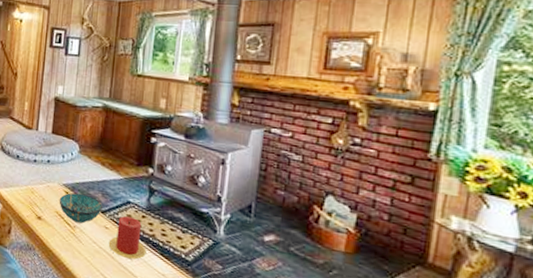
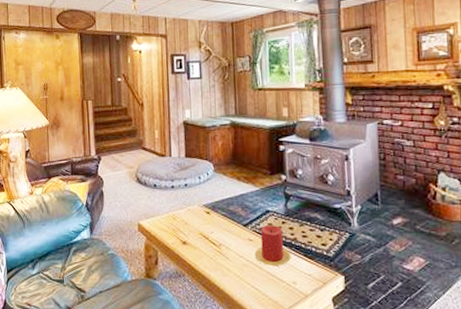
decorative bowl: present [59,192,102,224] -> none [201,211,244,240]

